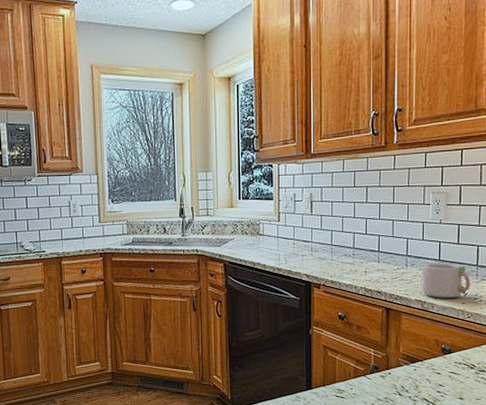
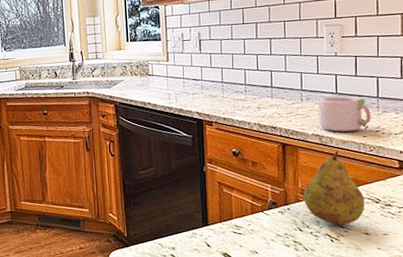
fruit: none [404,316,461,389] -> present [303,150,365,225]

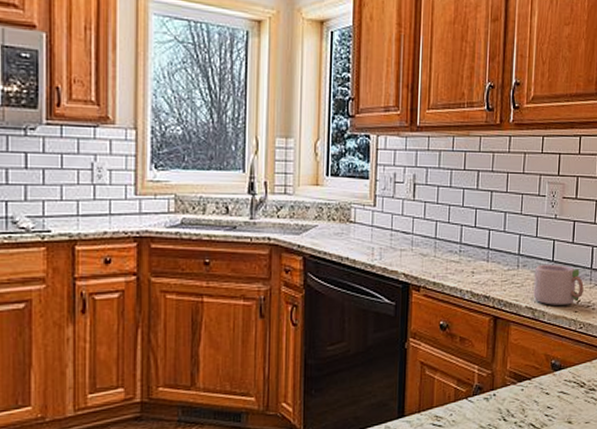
fruit: present [303,150,365,225] -> none [510,327,571,413]

